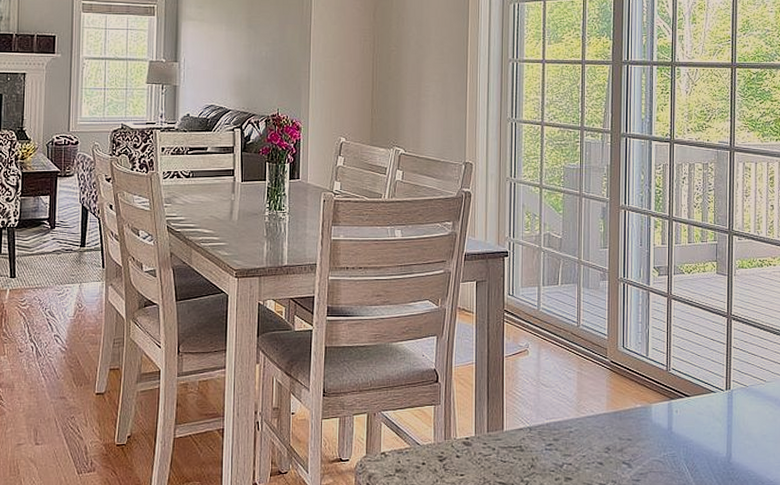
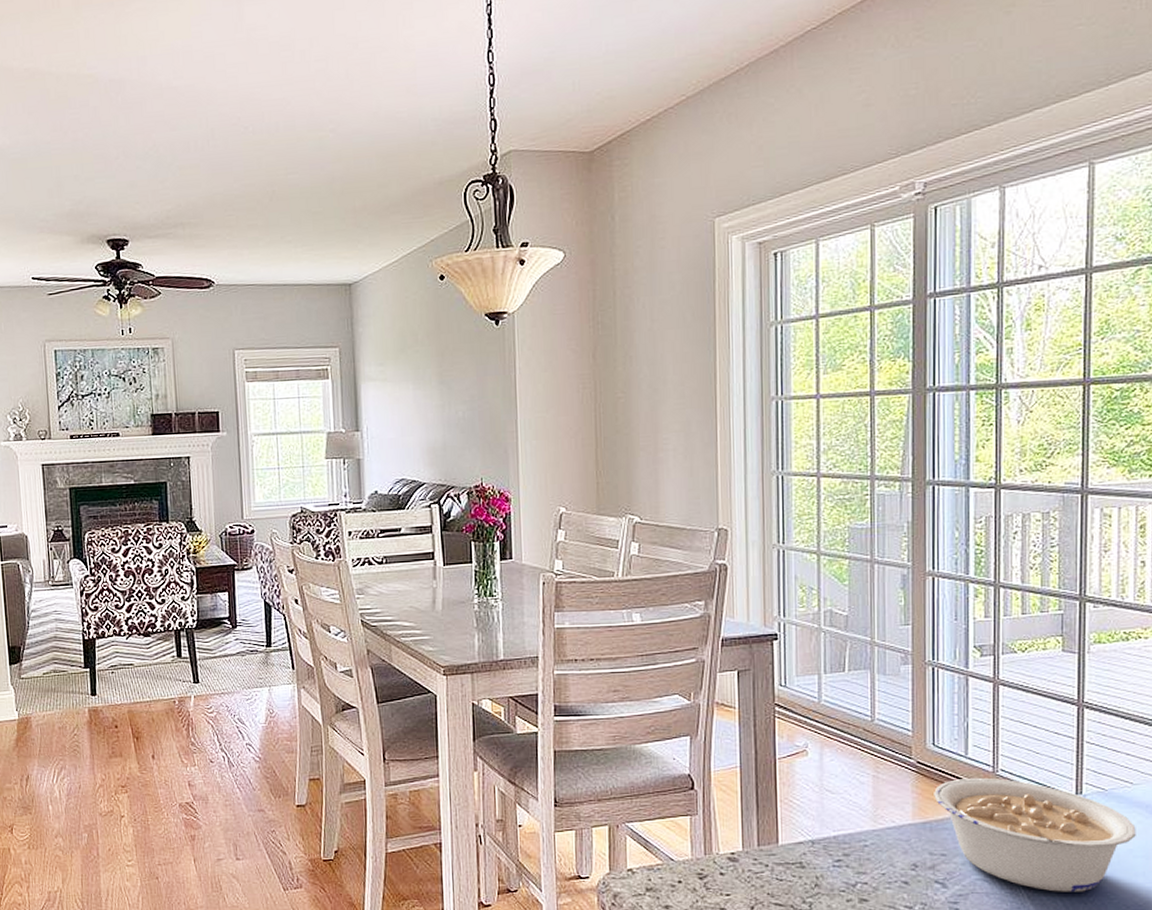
legume: none [623,375,768,471] -> present [934,777,1136,892]

